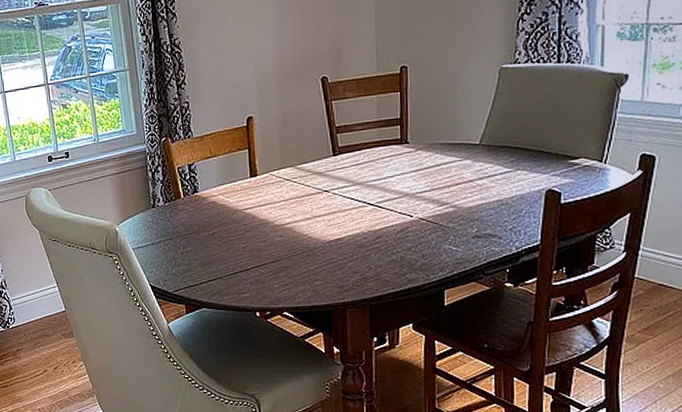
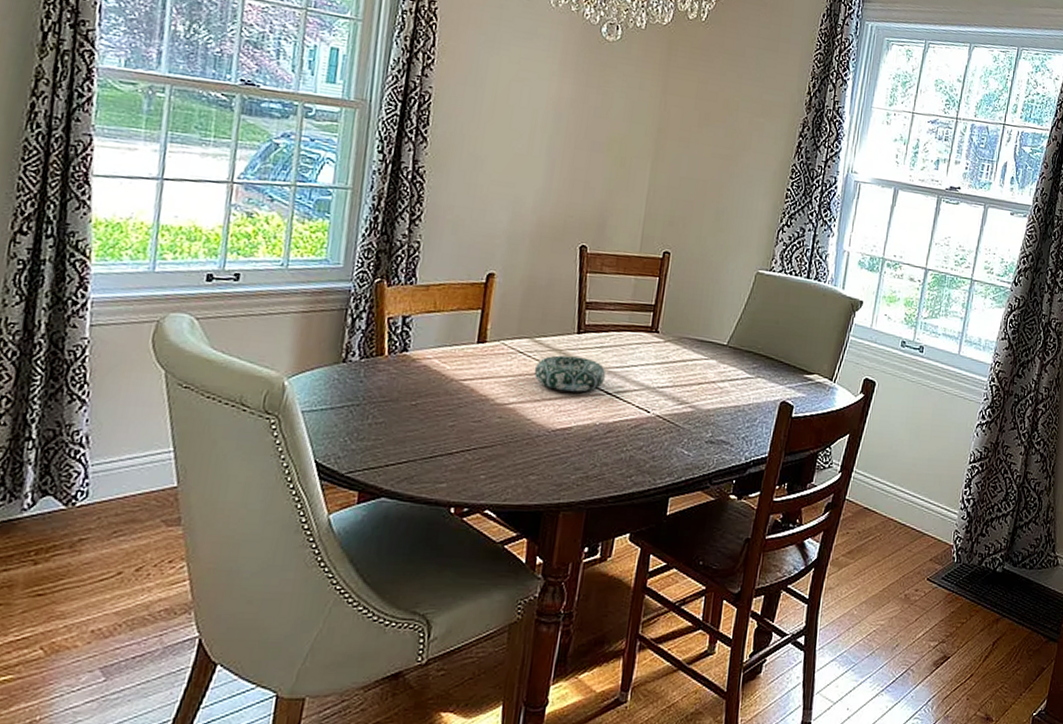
decorative bowl: none [301,176,366,208] -> present [534,355,606,392]

